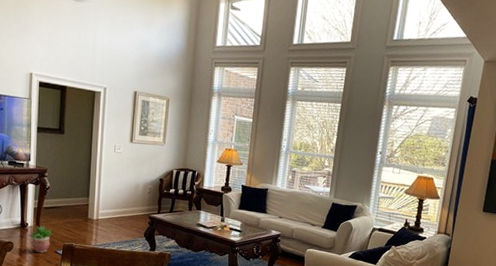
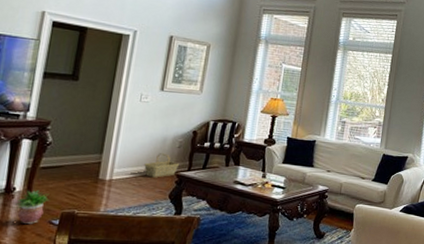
basket: none [122,197,151,219] -> present [144,153,180,178]

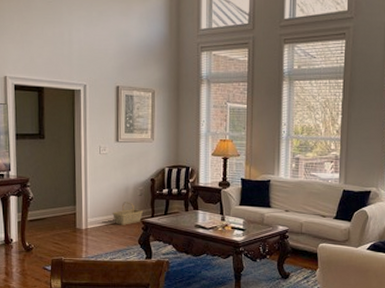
potted plant: present [15,189,50,225] -> none [15,240,41,271]

